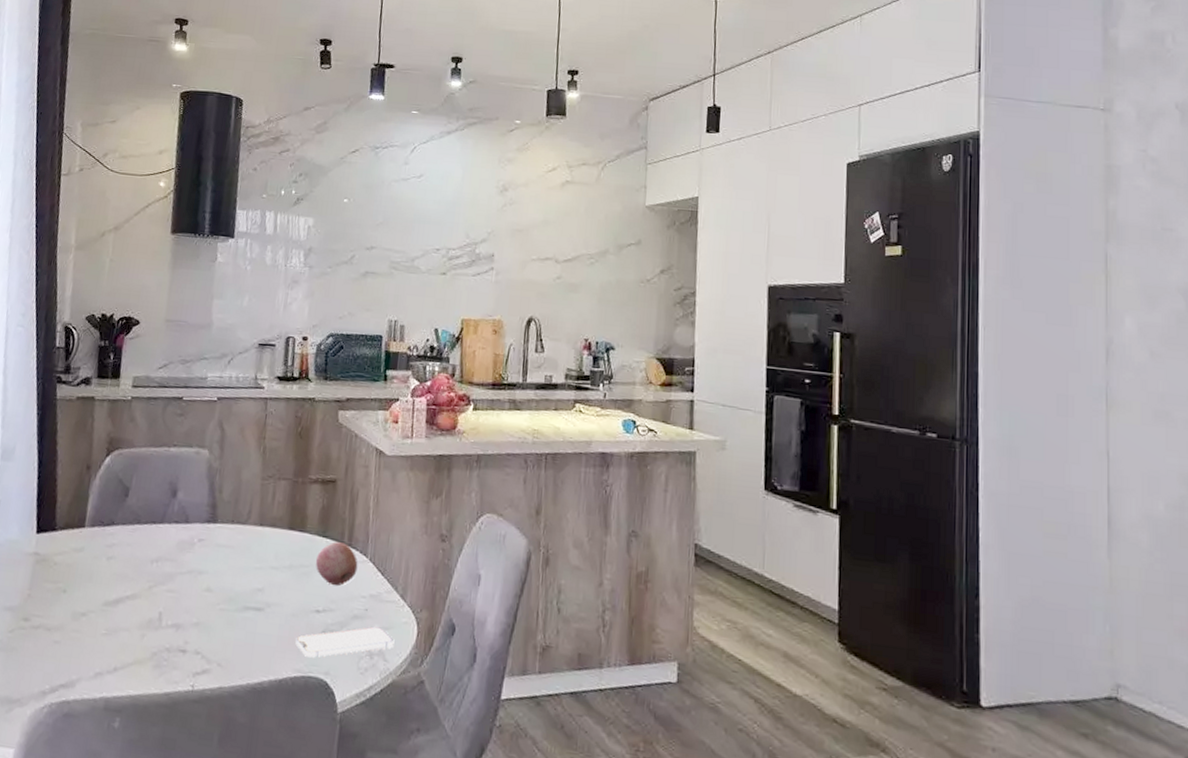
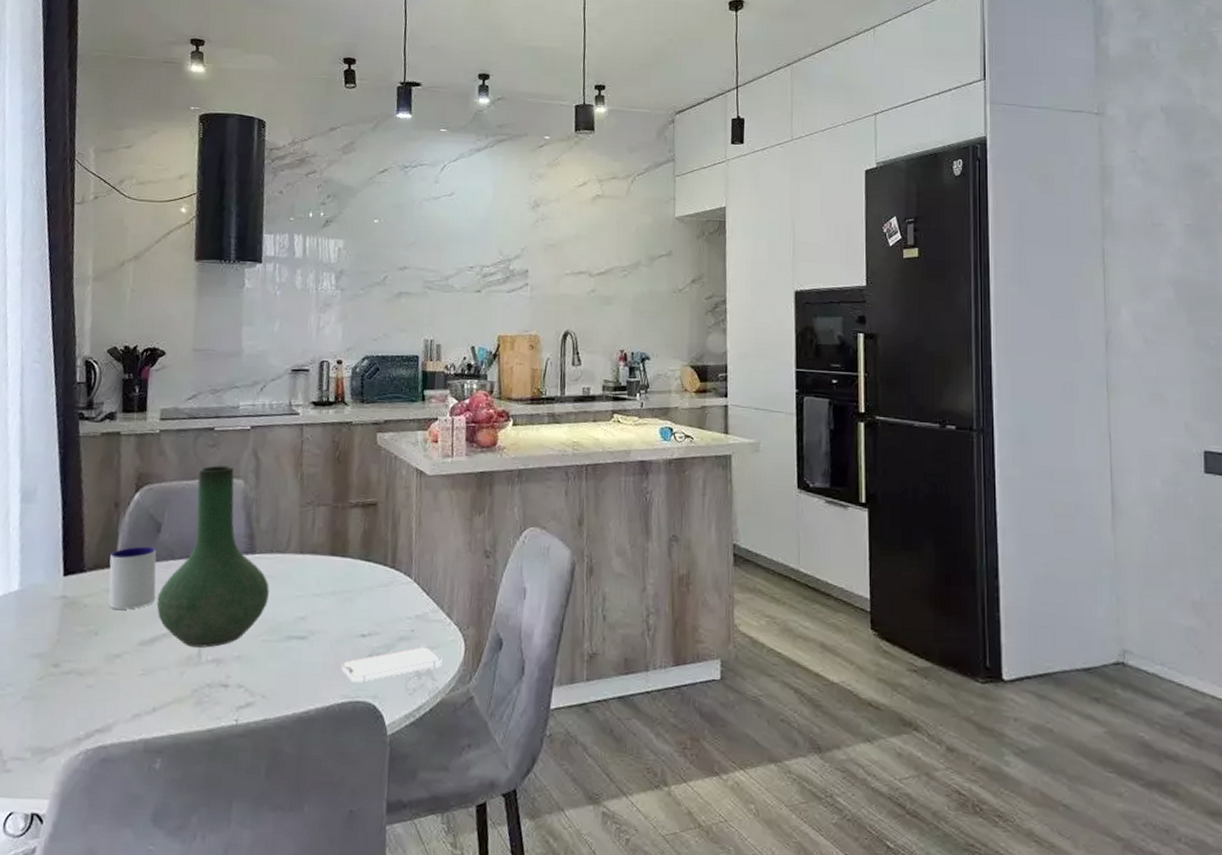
mug: none [77,509,124,570] -> present [108,546,157,610]
vase: none [121,434,229,613] -> present [156,465,269,648]
fruit: present [315,542,358,587] -> none [358,565,403,609]

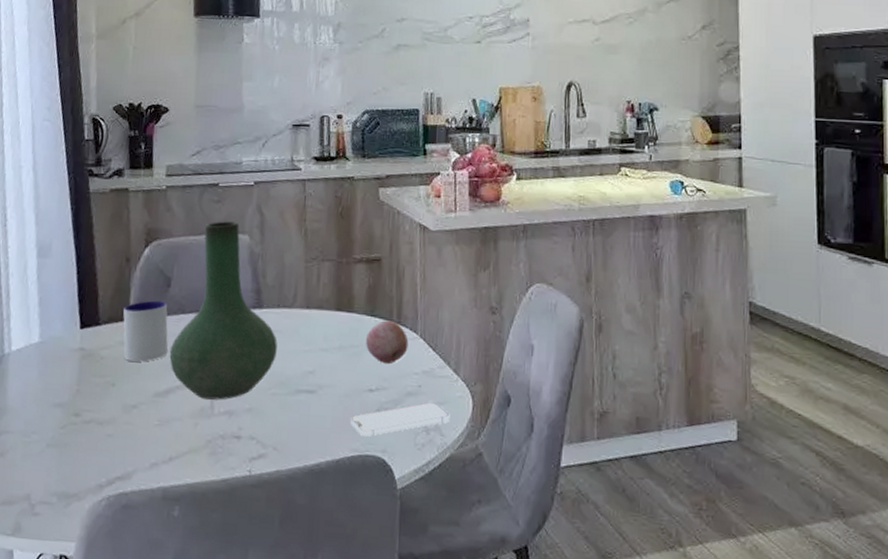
fruit: none [358,565,403,609] -> present [365,320,409,365]

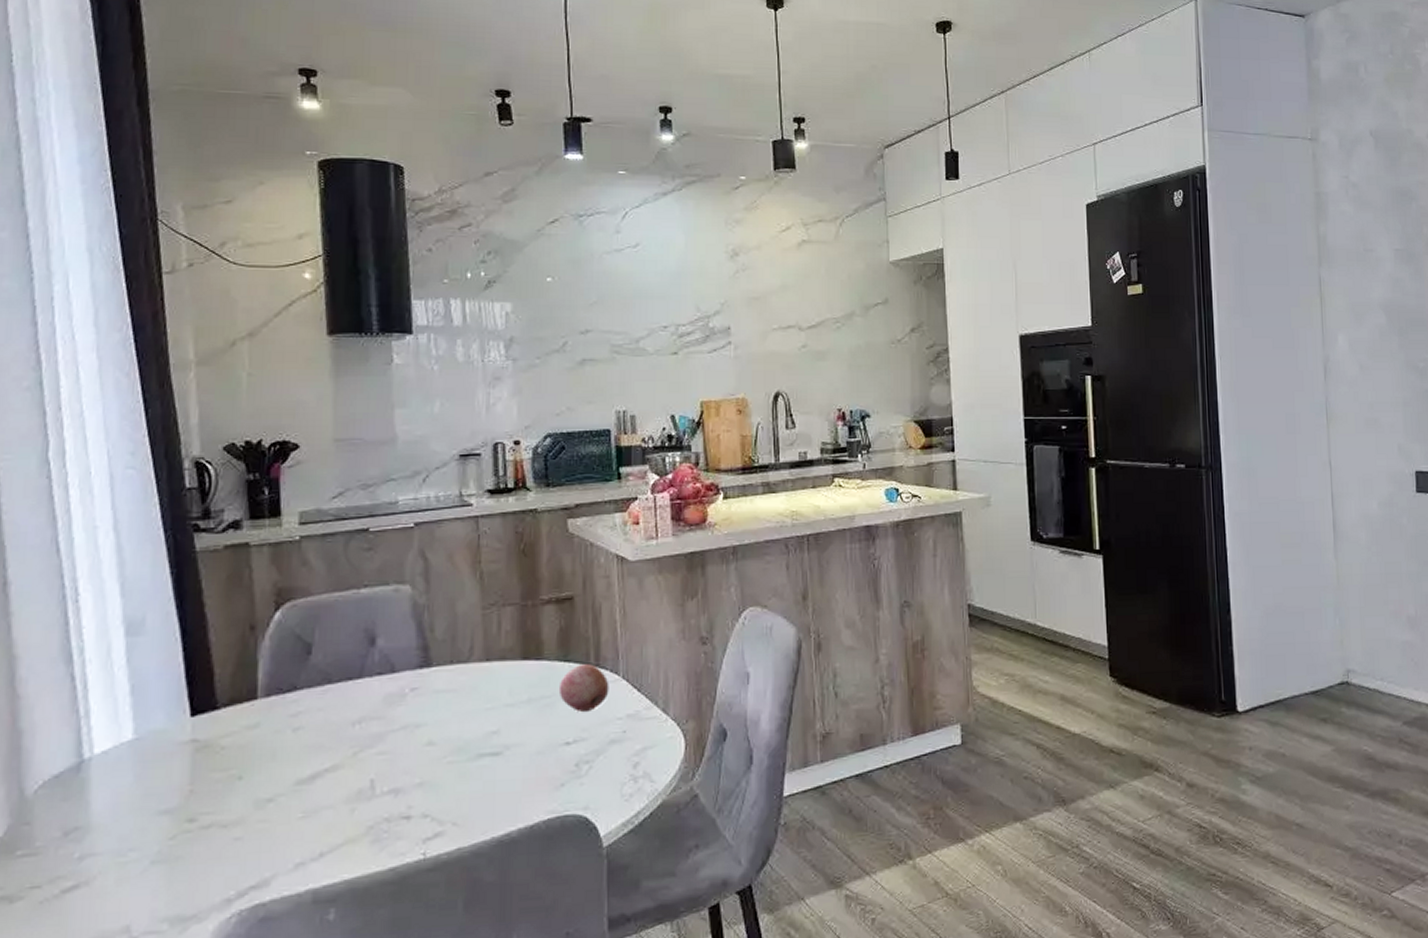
mug: present [123,300,169,362] -> none [249,671,312,747]
vase: present [169,221,277,400] -> none [314,571,452,780]
smartphone: present [350,402,450,437] -> none [545,747,660,795]

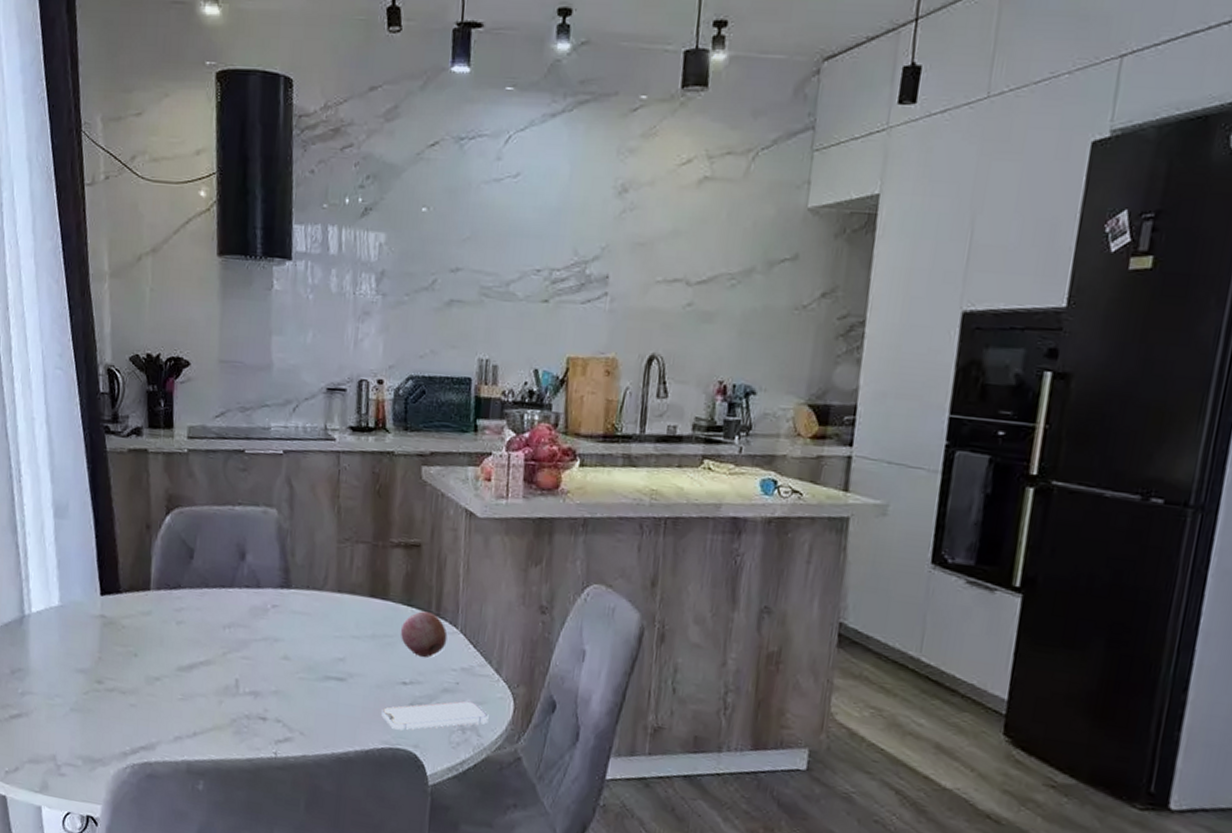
smartphone: none [545,747,660,795] -> present [381,700,489,730]

